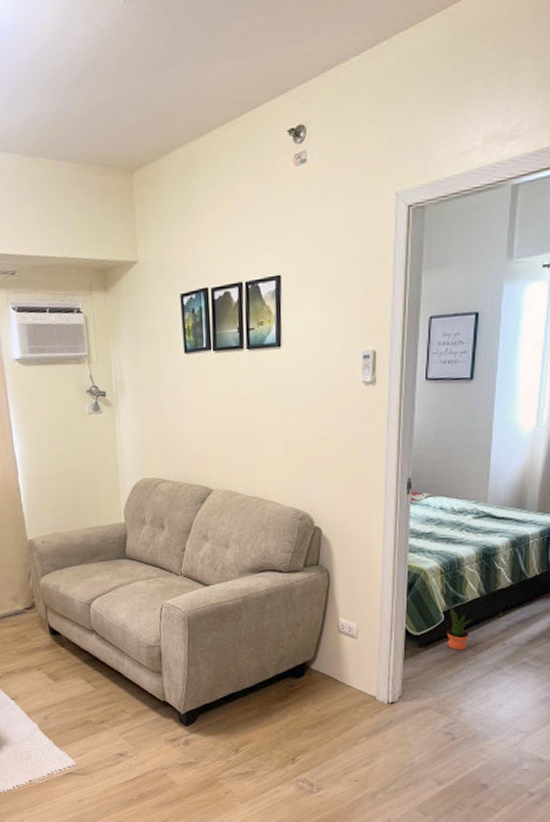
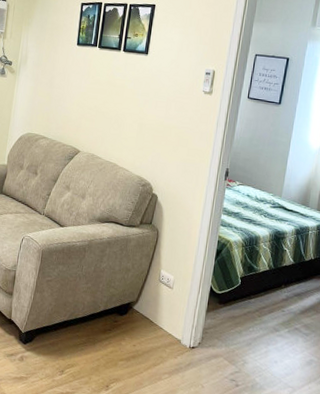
potted plant: present [447,605,471,651] -> none [241,272,261,312]

